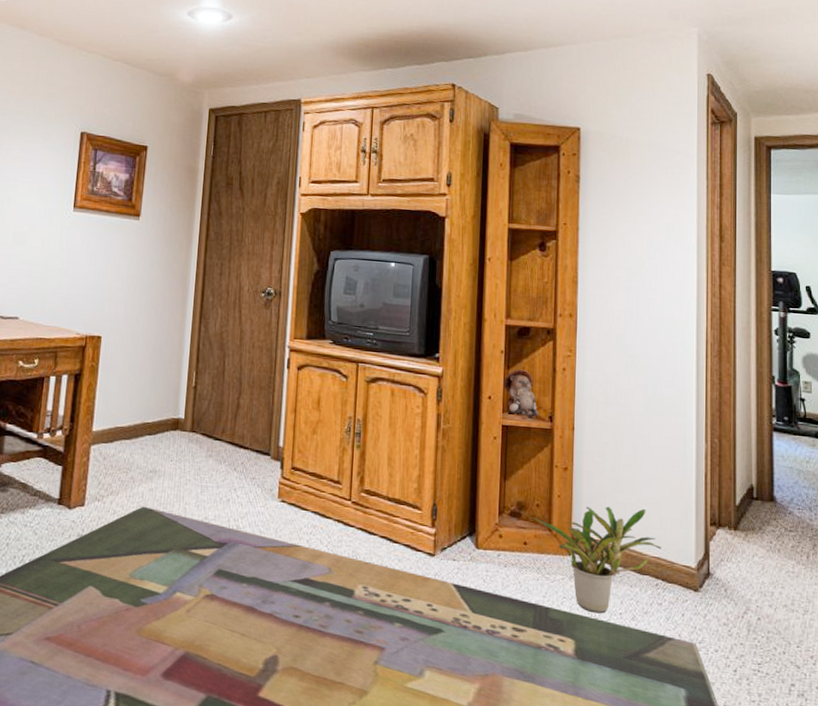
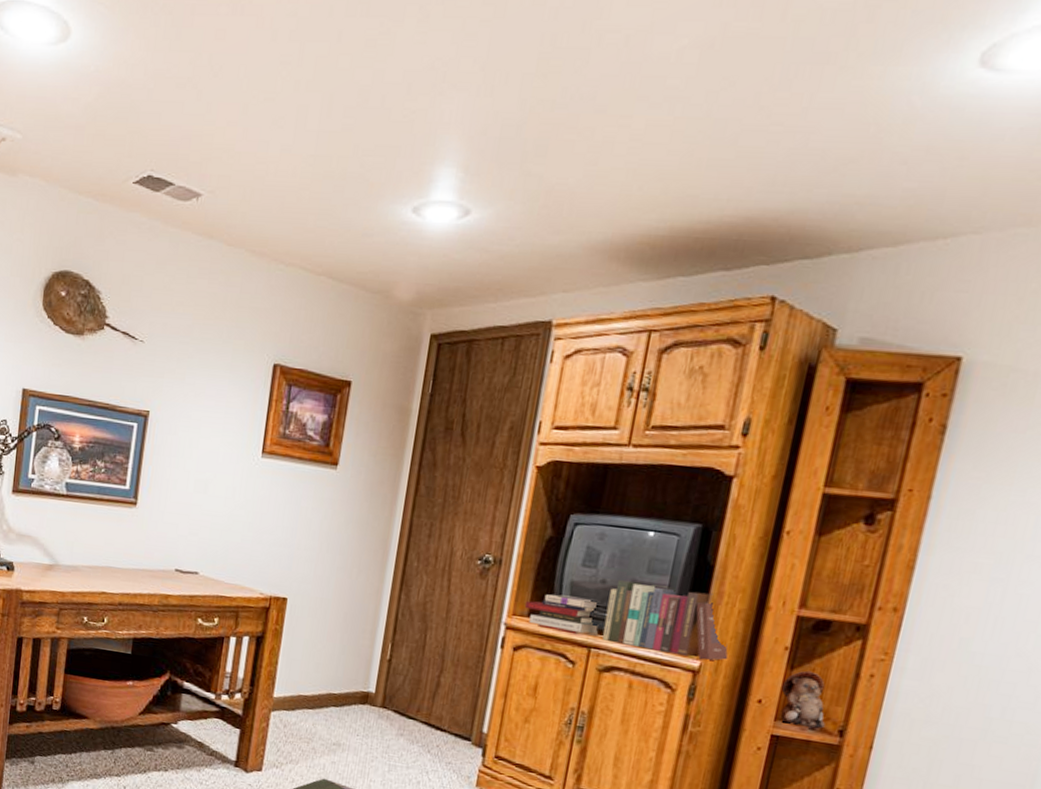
books: none [304,318,363,353] -> present [525,594,599,636]
books: none [366,303,462,367] -> present [602,580,728,661]

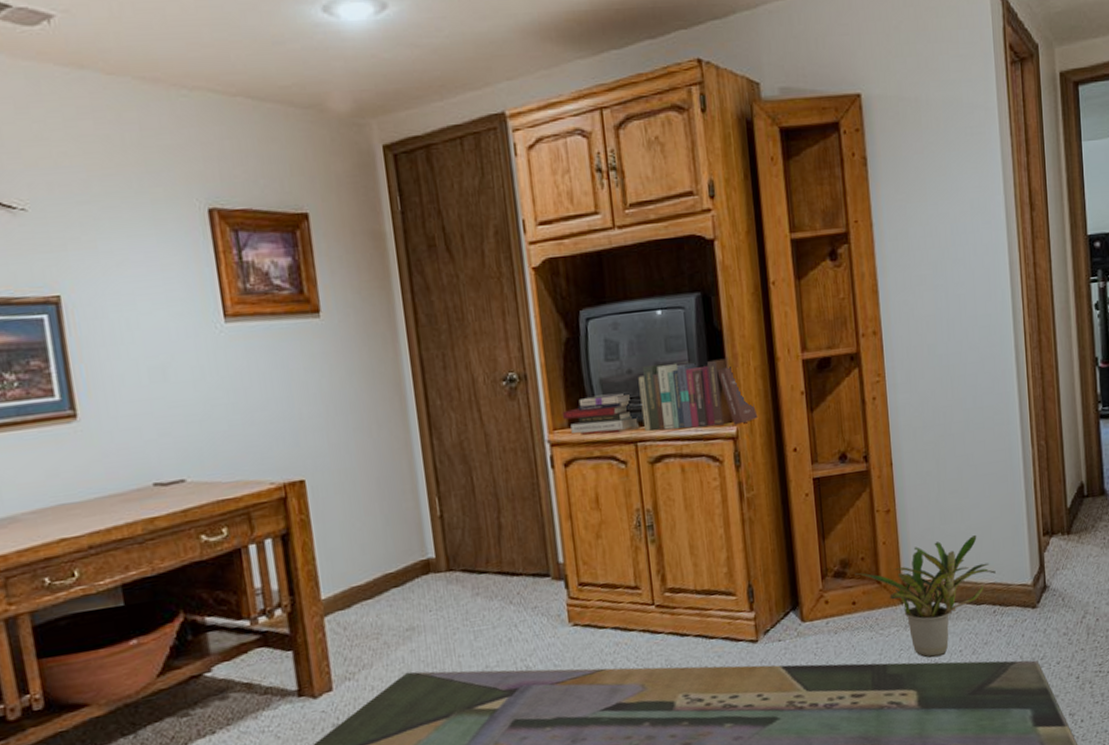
figurine: present [780,670,825,729] -> none [808,408,852,464]

